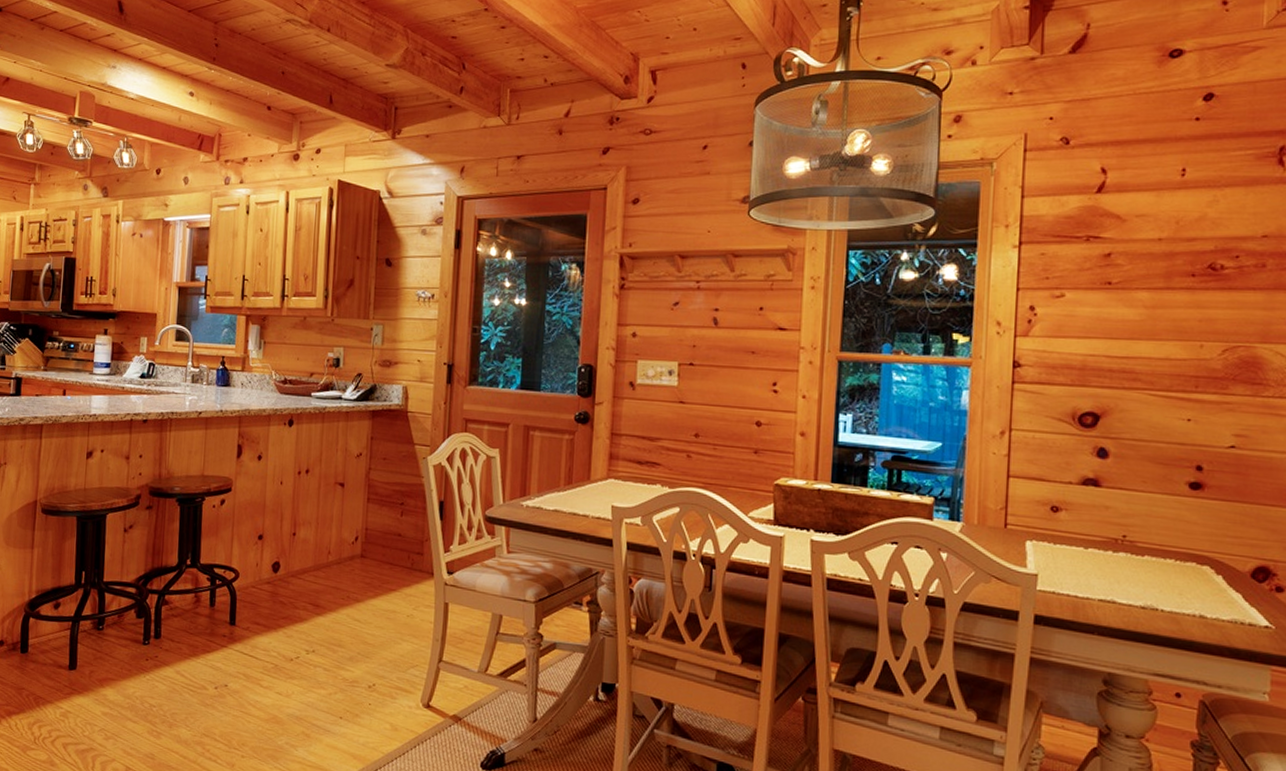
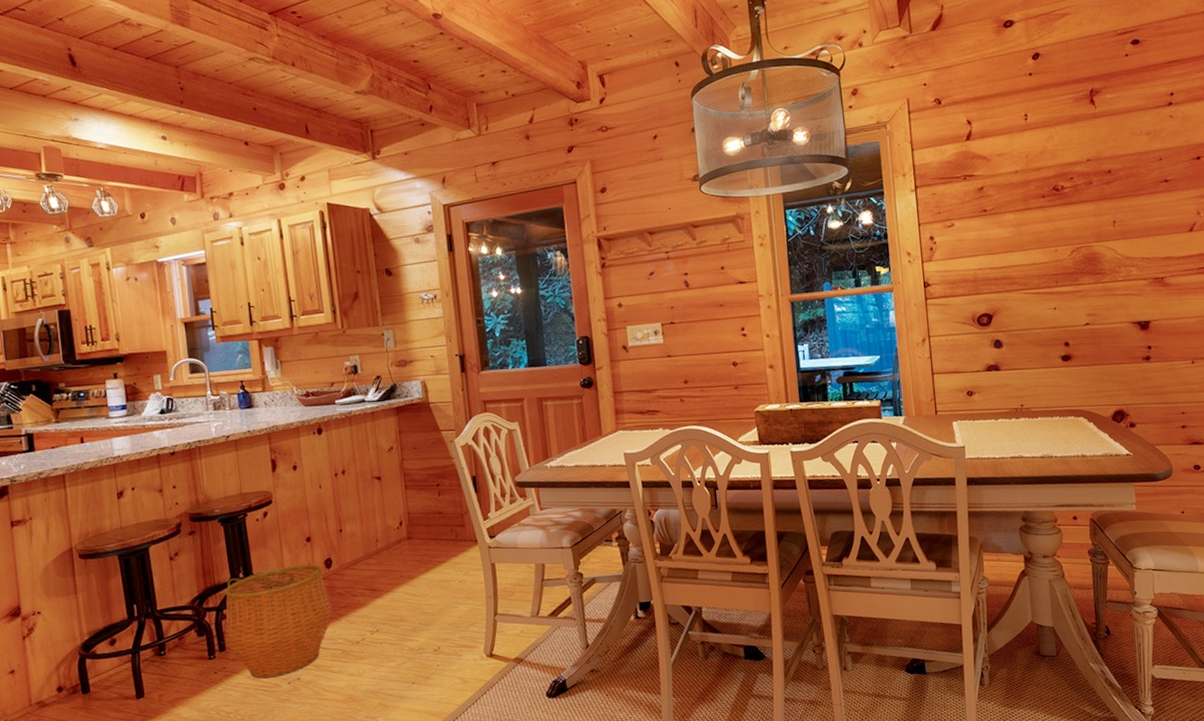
basket: none [163,561,271,679] -> present [225,564,332,679]

